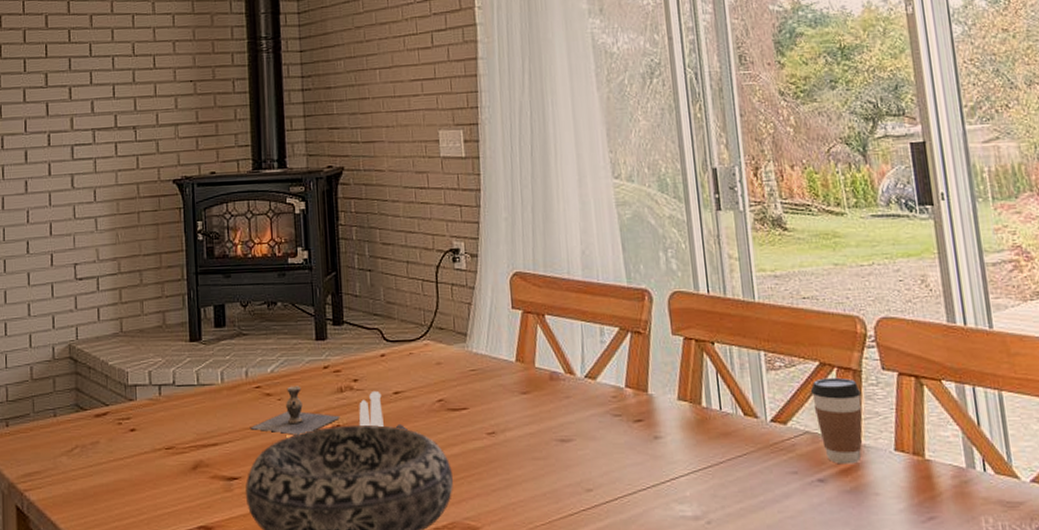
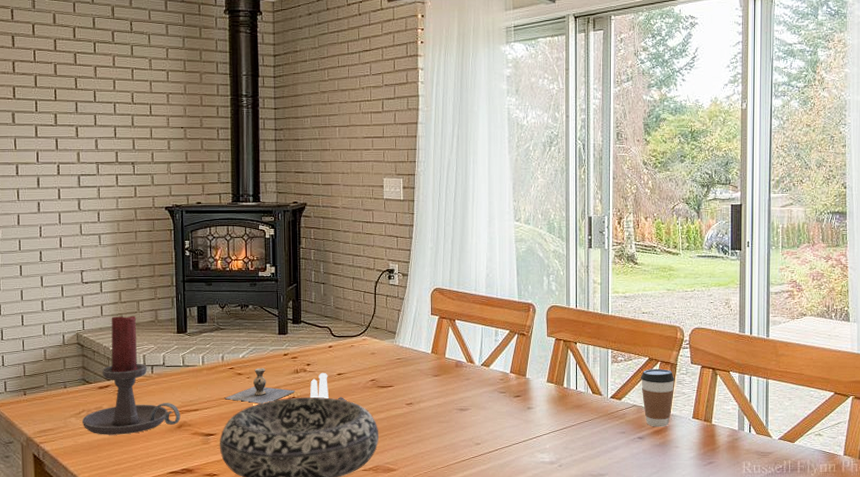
candle holder: none [74,319,196,480] -> present [81,314,181,435]

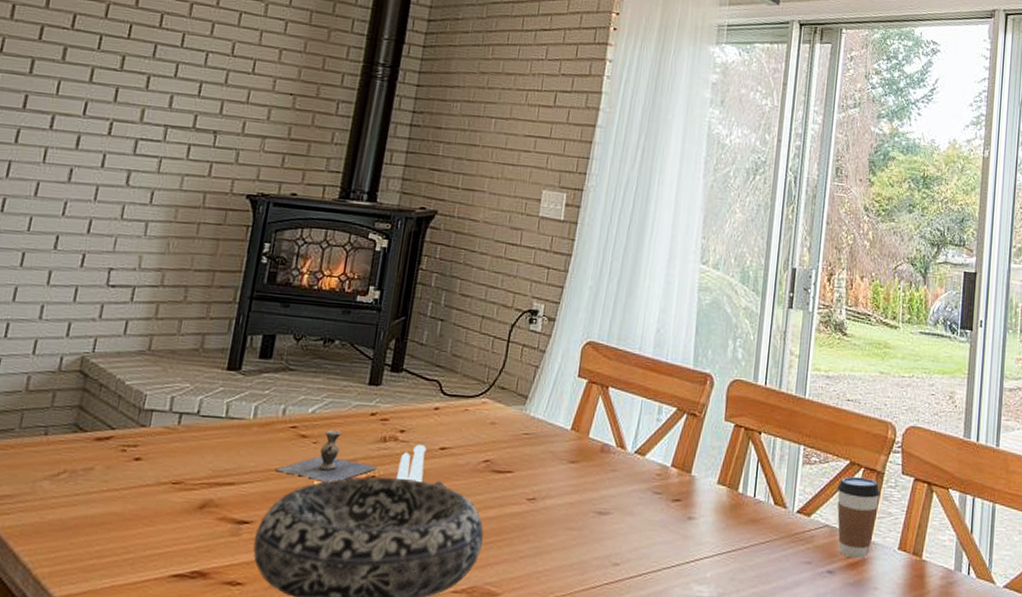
candle holder: present [81,314,181,435] -> none [58,336,208,513]

